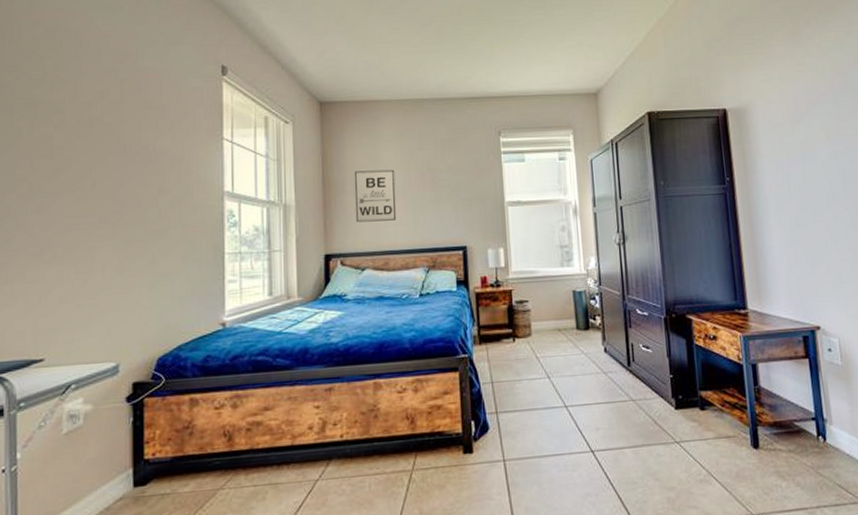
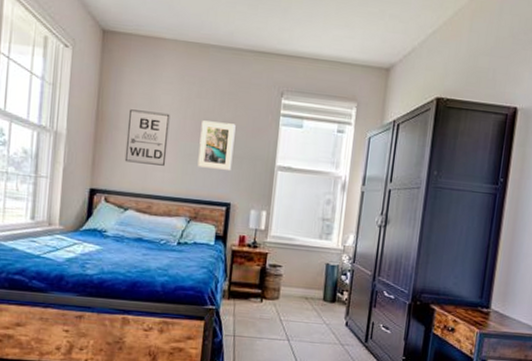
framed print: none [426,168,462,216] -> present [197,120,236,172]

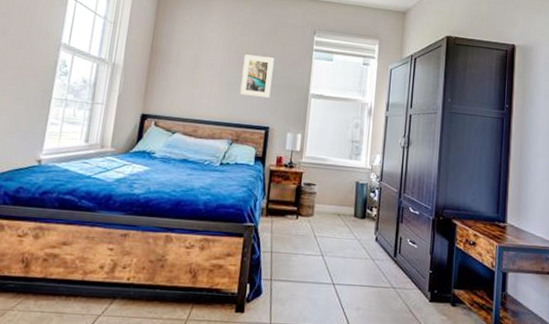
wall art: present [124,109,170,166] -> none [174,45,217,94]

